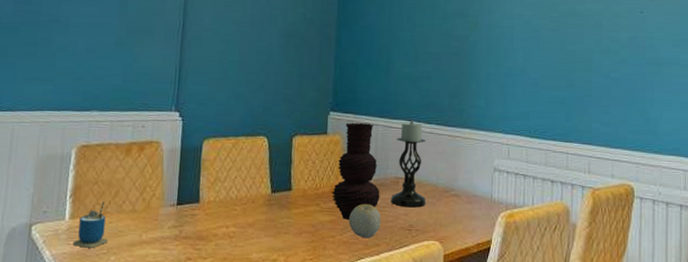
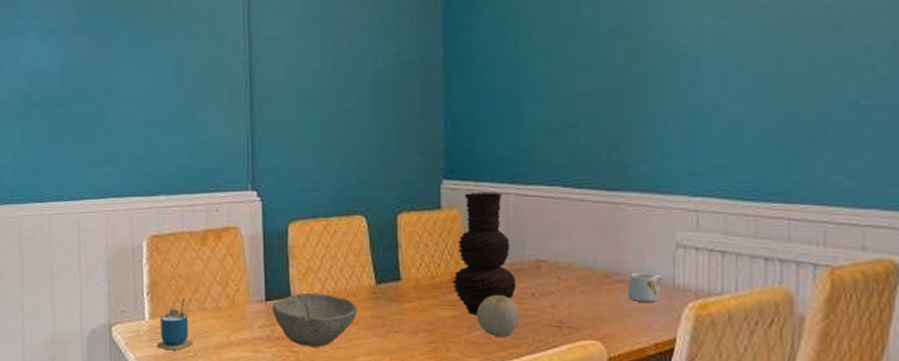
bowl: none [182,198,255,245] -> present [272,292,358,347]
candle holder: present [390,120,426,208] -> none [530,185,580,299]
mug: none [460,189,484,211] -> present [628,273,663,302]

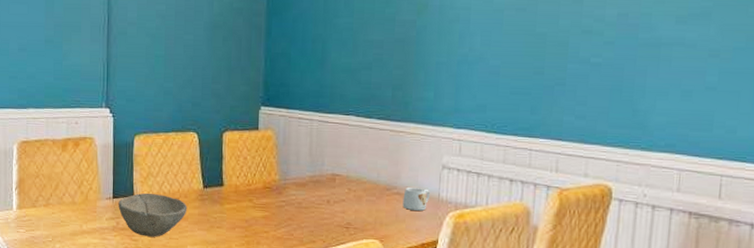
cup: present [156,297,194,351] -> none [21,192,53,236]
vase: present [452,191,516,316] -> none [265,117,316,217]
fruit: present [476,294,520,338] -> none [282,200,317,235]

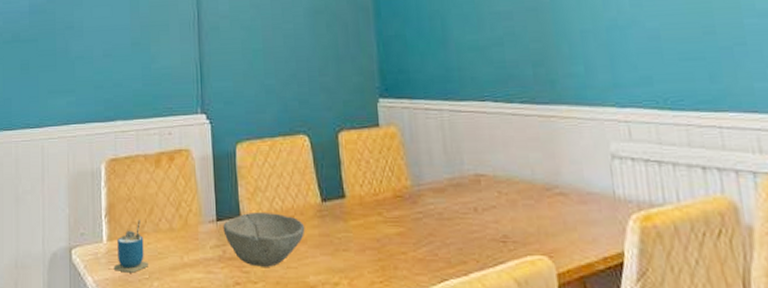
cup: none [21,192,53,236] -> present [113,219,149,273]
mug: present [402,187,431,211] -> none [568,185,604,214]

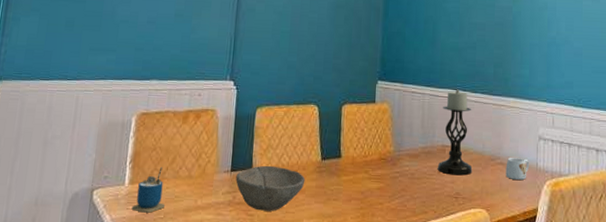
candle holder: none [469,100,522,213] -> present [437,89,473,176]
mug: none [568,185,604,214] -> present [506,158,530,180]

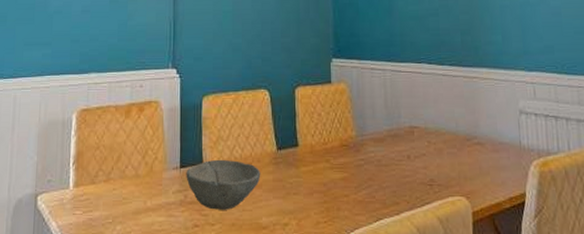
cup: present [131,166,166,213] -> none [78,166,114,218]
candle holder: present [437,89,473,176] -> none [406,62,447,160]
mug: present [506,158,530,180] -> none [484,136,512,161]

